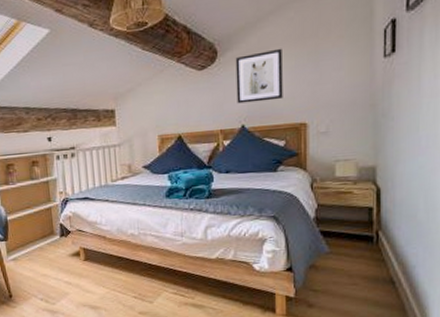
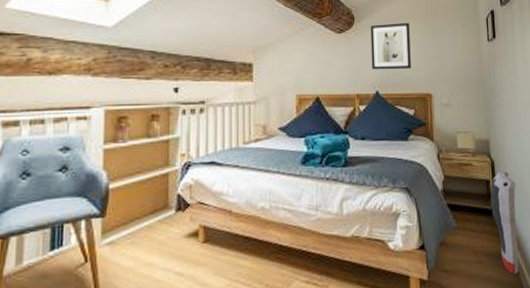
air purifier: none [373,198,406,297] -> present [490,171,519,275]

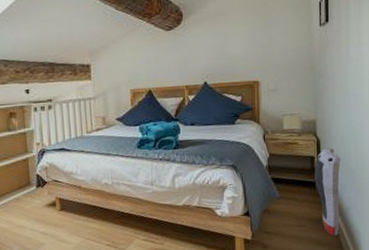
wall art: present [370,22,411,70] -> none [198,14,239,62]

